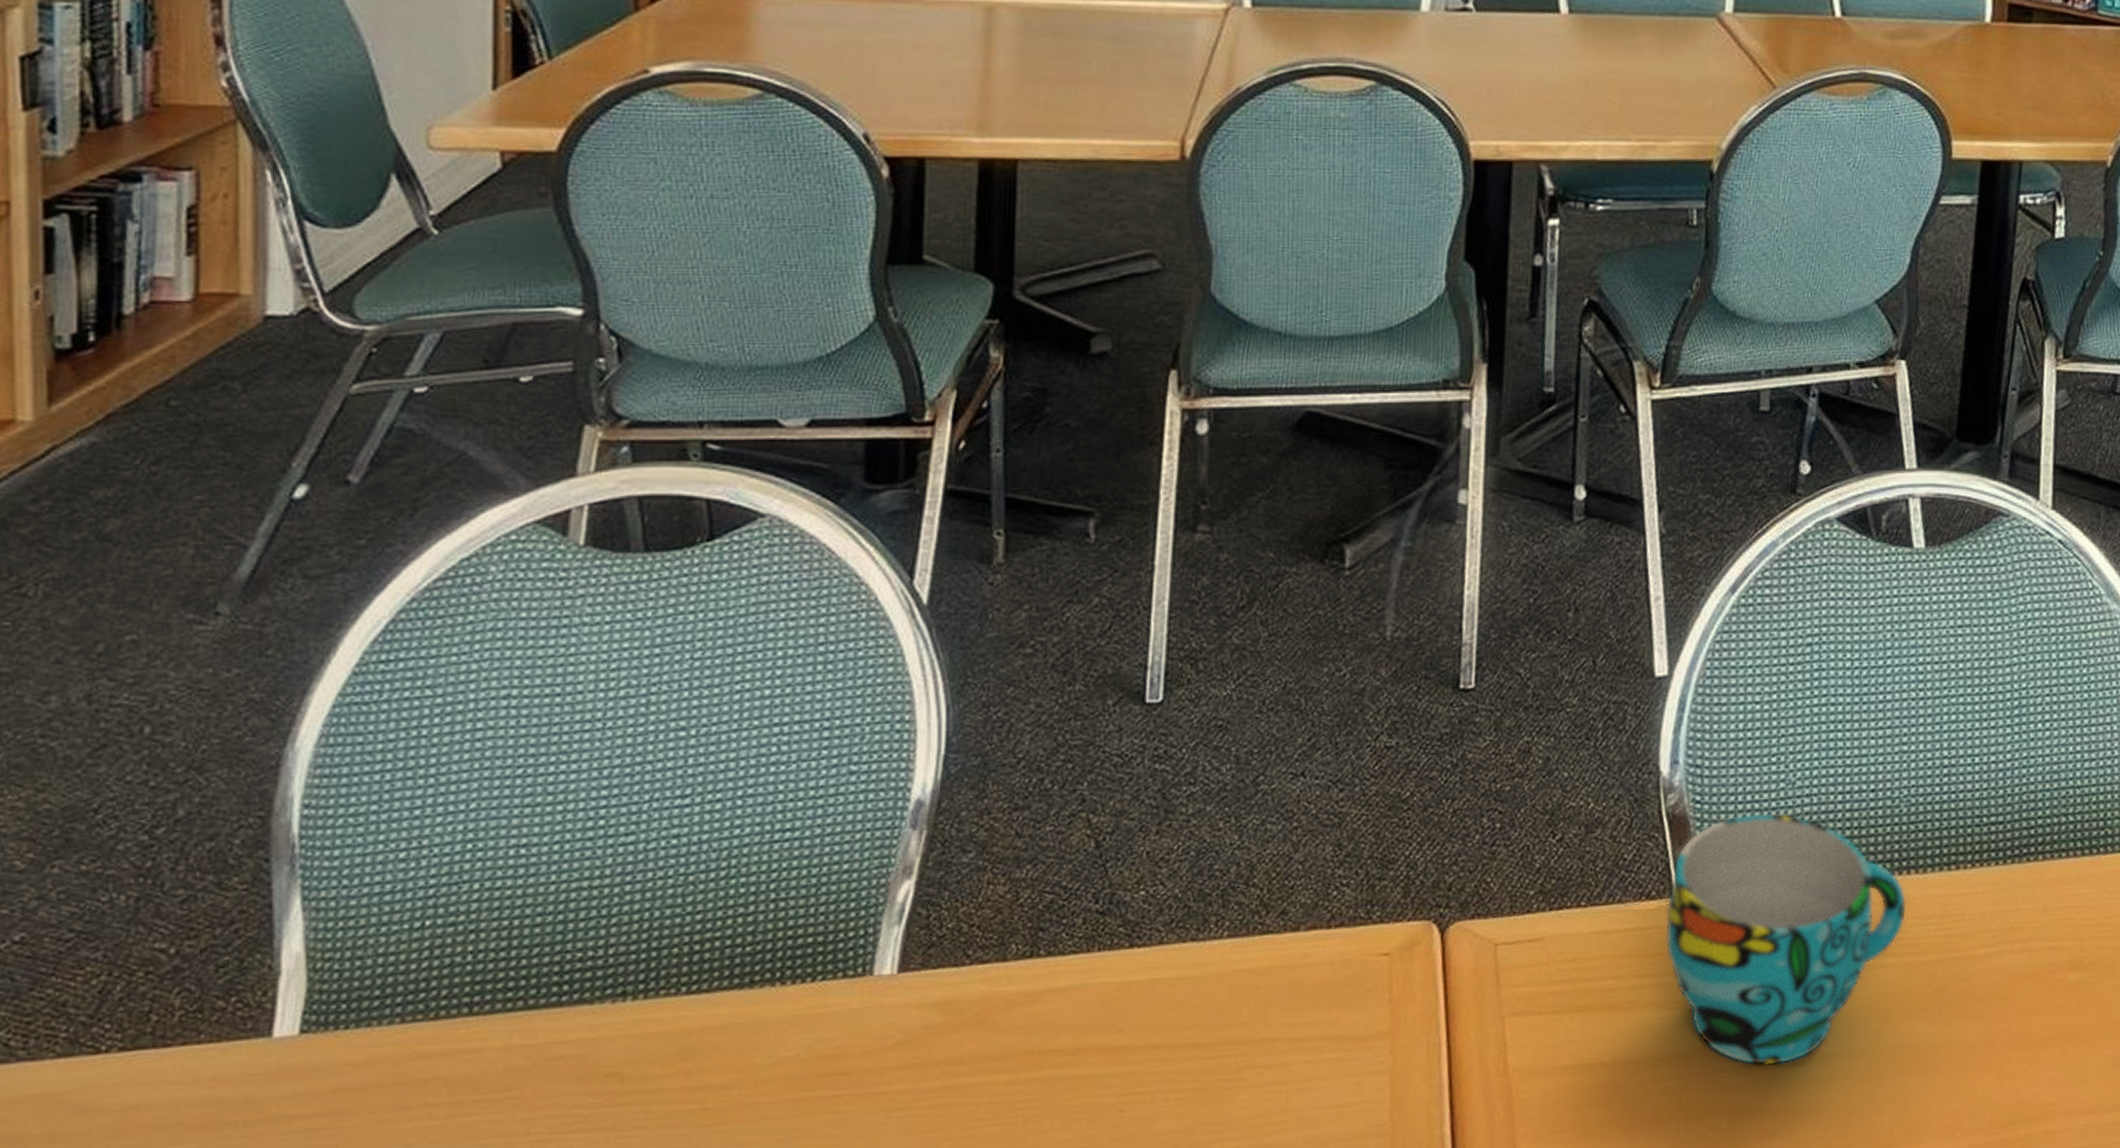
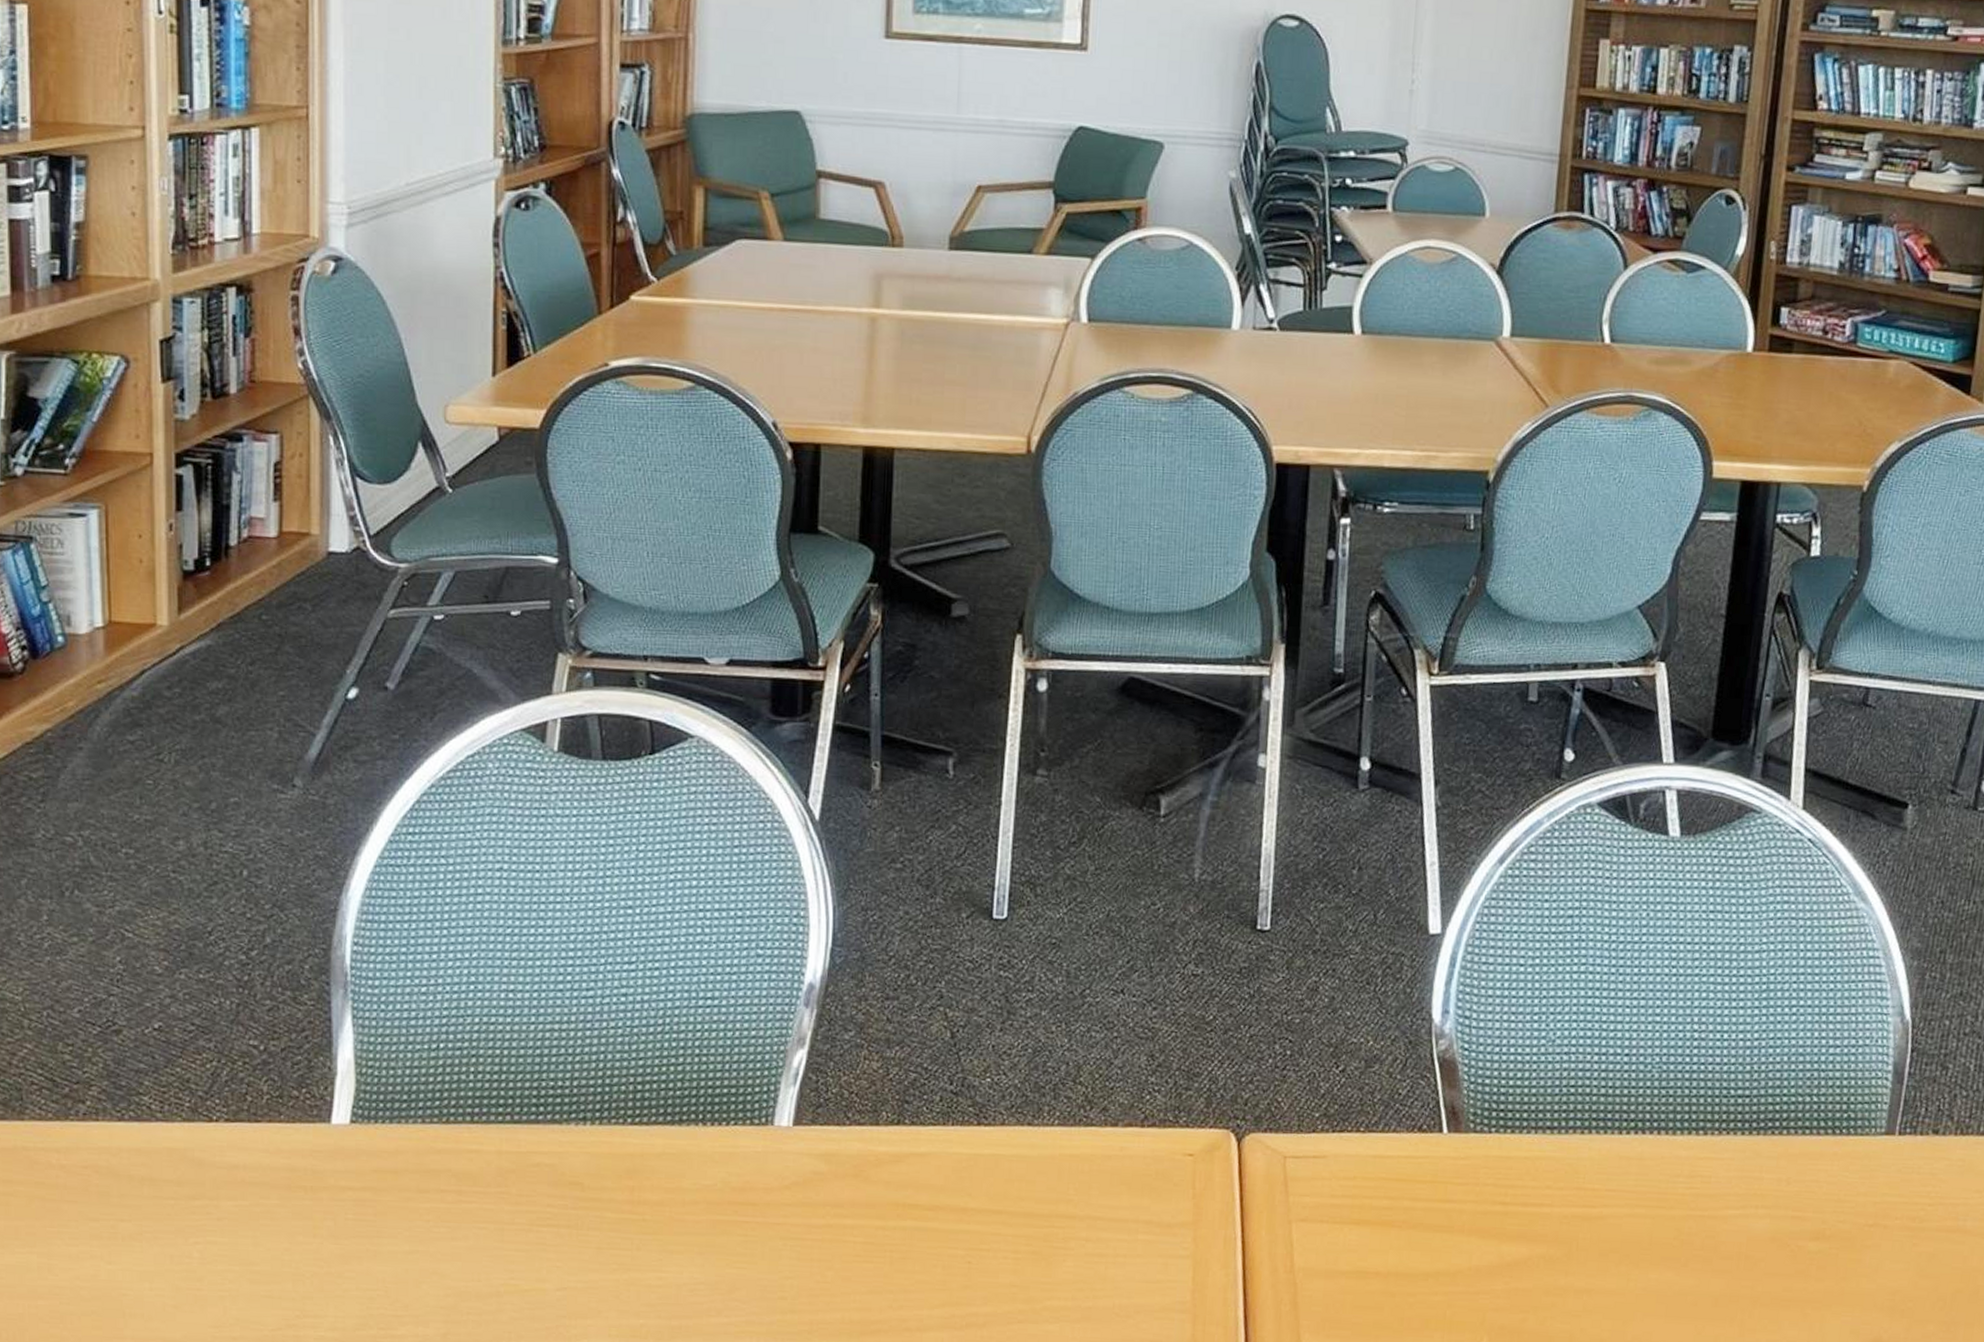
cup: present [1665,813,1907,1066] -> none [1434,1064,1657,1293]

